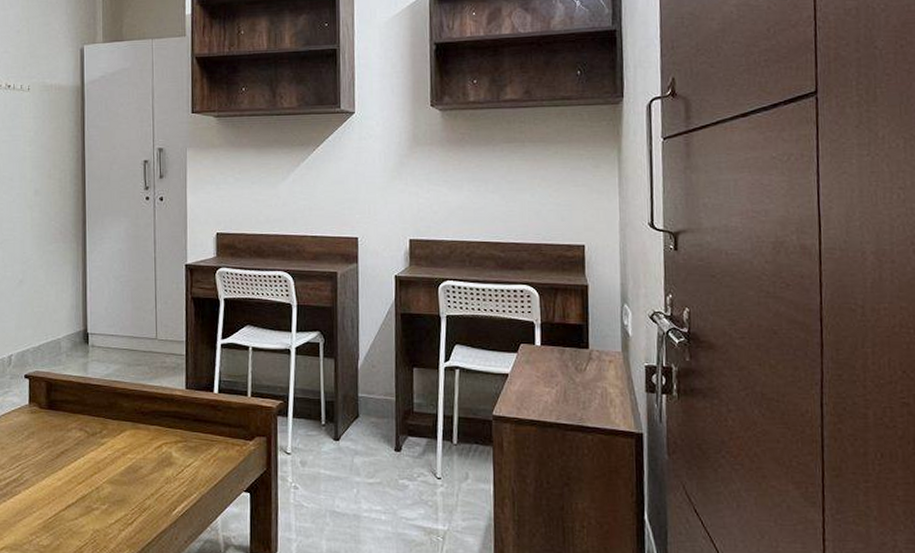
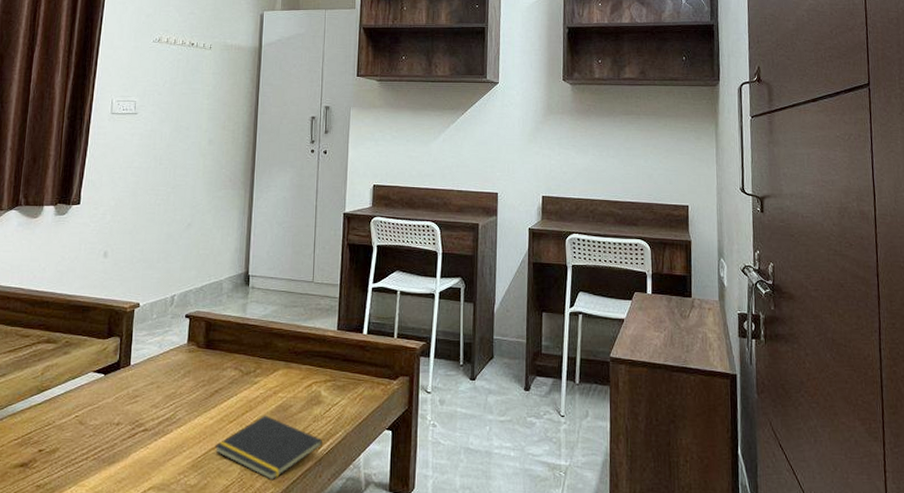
notepad: none [64,477,176,542] -> present [214,416,322,481]

